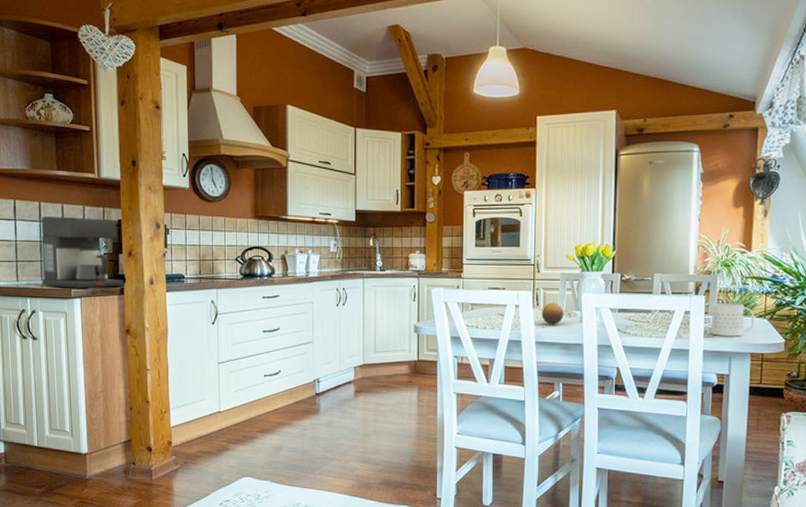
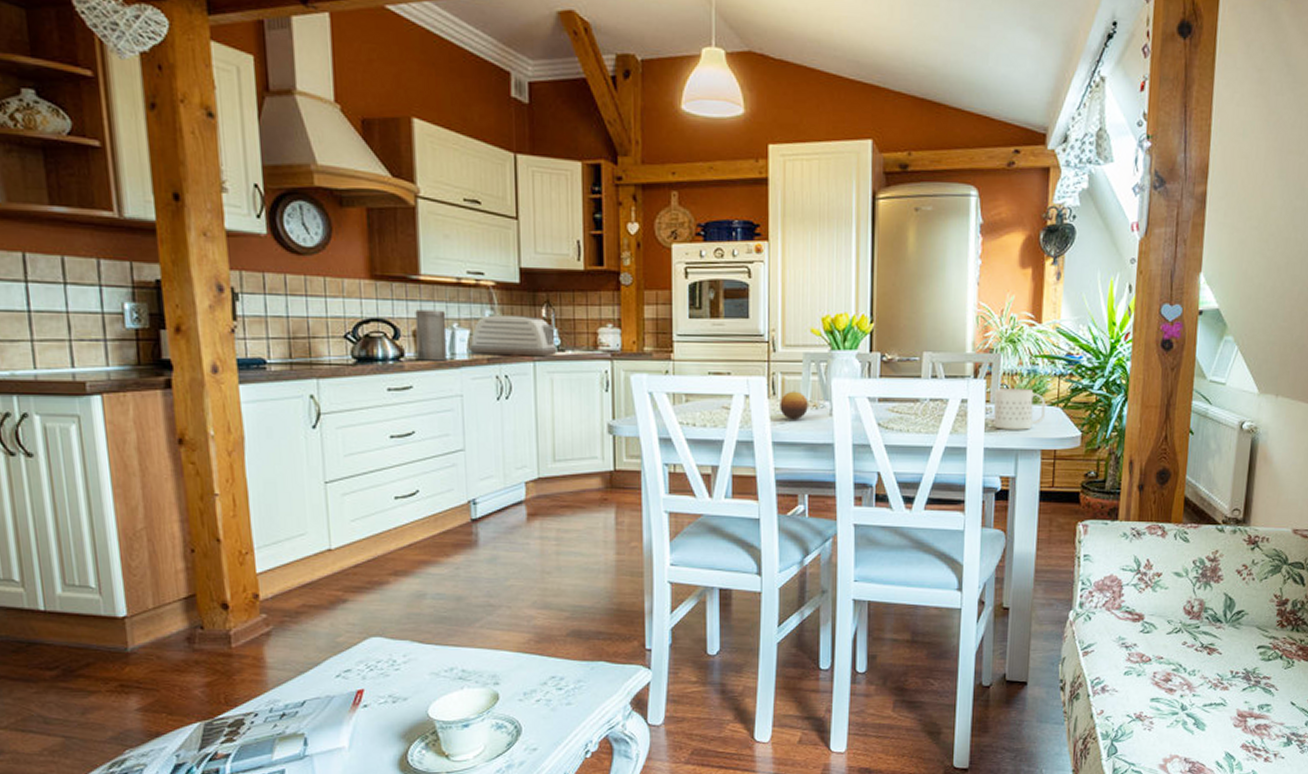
coffee maker: present [41,216,125,290] -> none [27,274,172,382]
canister: none [283,240,304,277] -> present [415,309,448,361]
toaster: none [319,244,380,275] -> present [470,315,557,357]

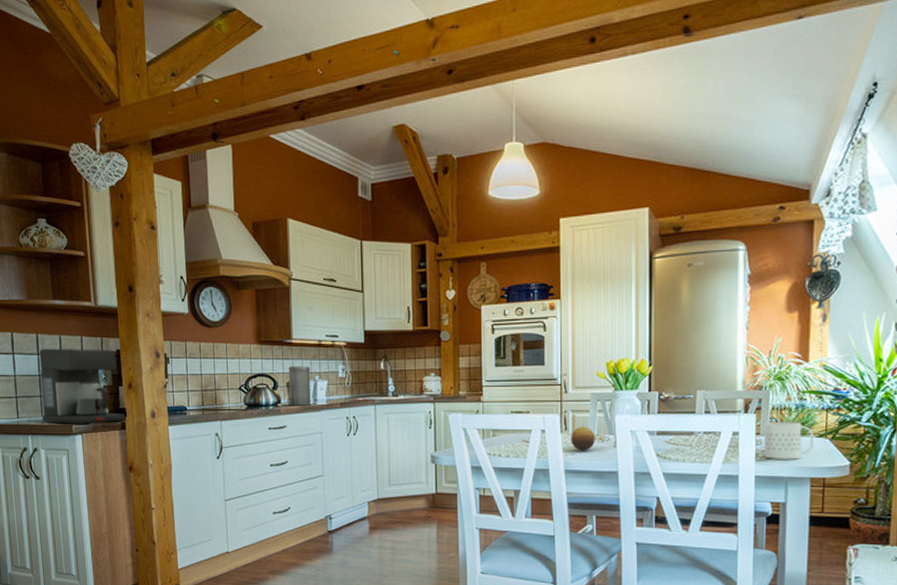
coffee maker: none [27,274,172,382] -> present [39,349,126,425]
toaster: present [470,315,557,357] -> none [327,368,392,401]

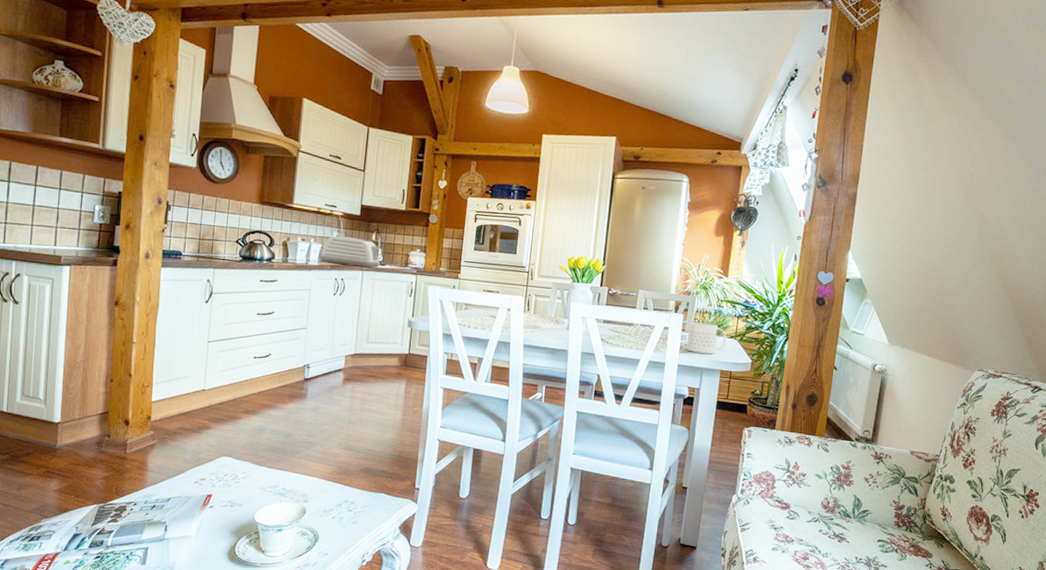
coffee maker: present [39,349,126,425] -> none [30,181,119,259]
canister: present [288,366,312,406] -> none [283,227,307,265]
toaster: none [327,368,392,401] -> present [320,235,381,268]
fruit: present [571,426,595,451] -> none [531,309,552,331]

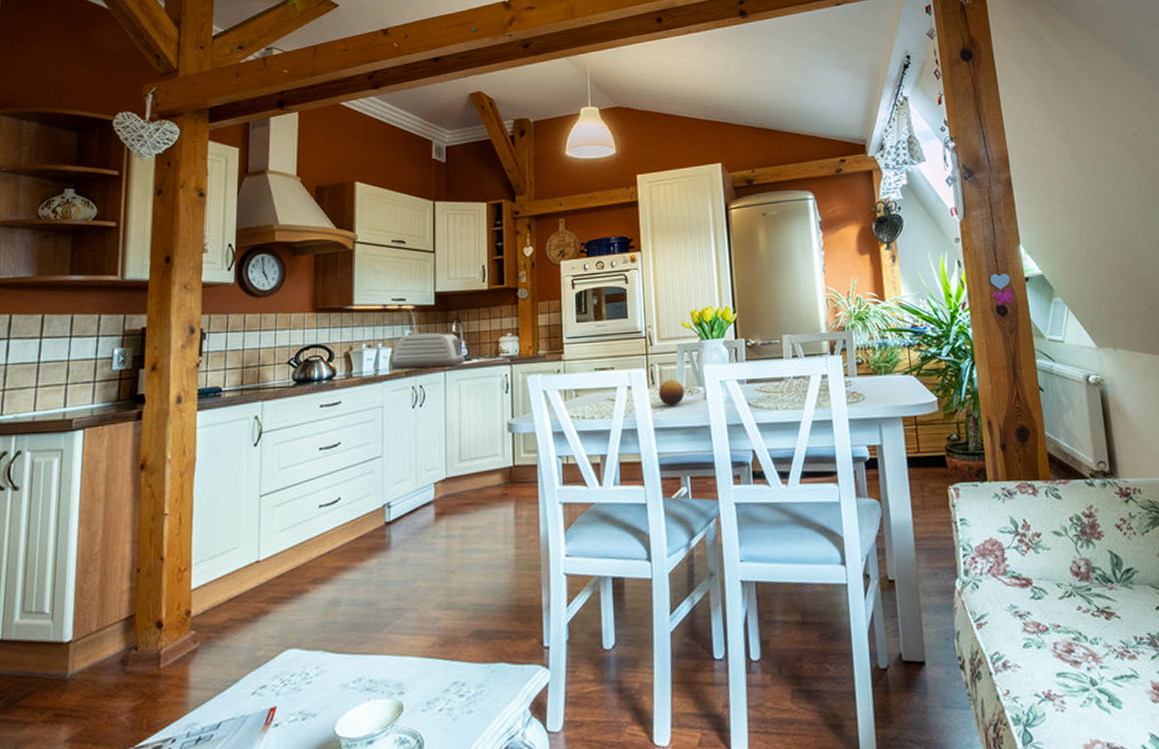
fruit: none [531,309,552,331] -> present [659,379,684,407]
mug: present [686,321,727,354] -> none [850,360,902,401]

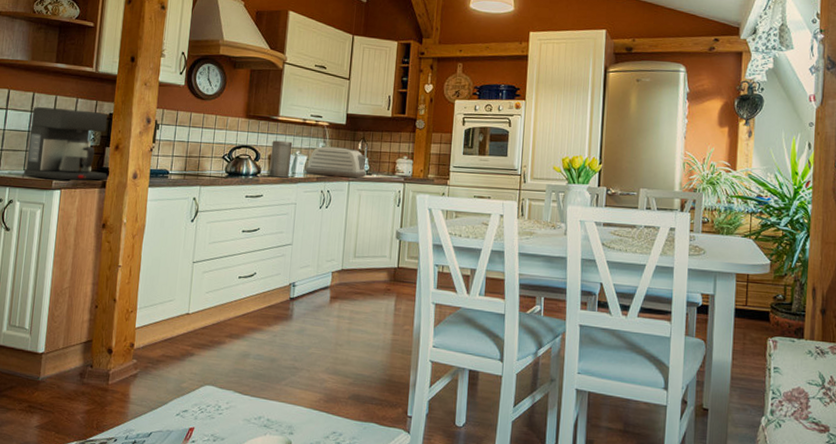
coffee maker: none [33,328,144,419] -> present [23,107,108,181]
canister: none [347,333,373,378] -> present [269,140,293,178]
fruit: present [659,379,684,407] -> none [526,213,548,237]

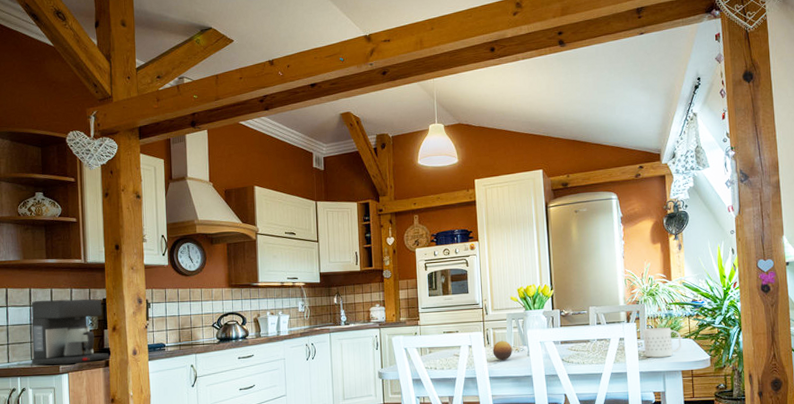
canister: present [269,140,293,178] -> none [255,304,276,338]
toaster: present [305,146,368,178] -> none [289,303,345,331]
fruit: none [526,213,548,237] -> present [493,340,512,361]
mug: none [696,220,740,256] -> present [642,327,682,358]

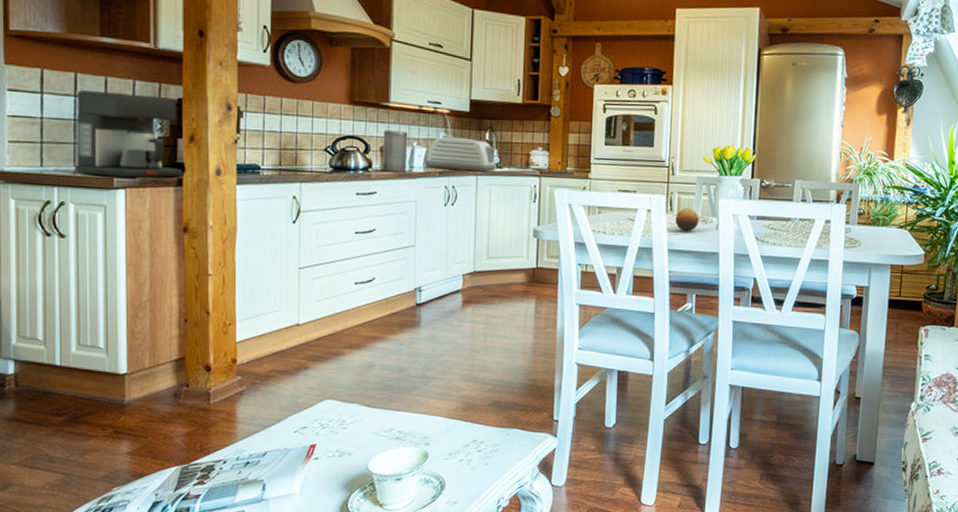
canister: none [255,304,276,338] -> present [382,130,408,173]
toaster: none [289,303,345,331] -> present [425,136,497,172]
mug: present [642,327,682,358] -> none [852,212,896,248]

